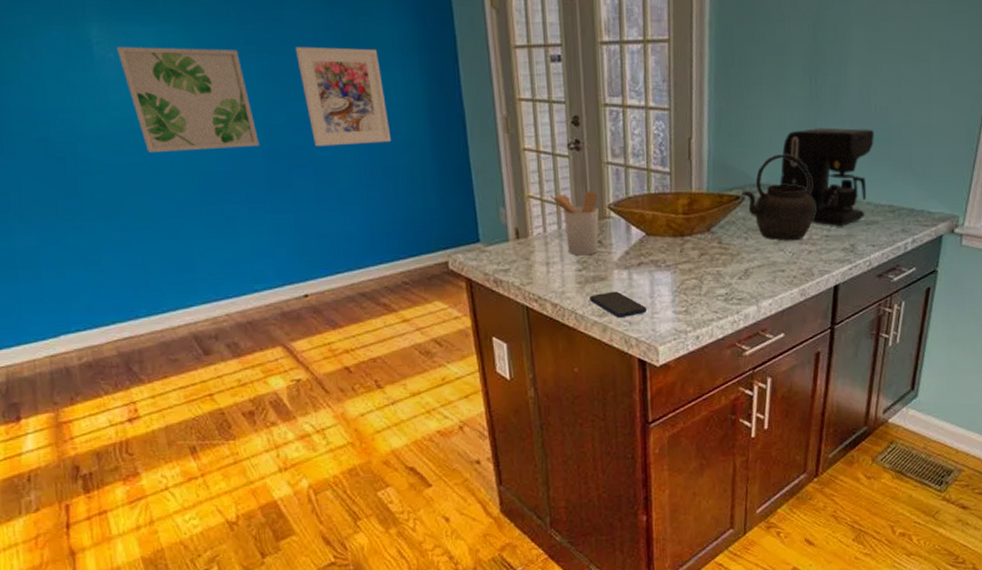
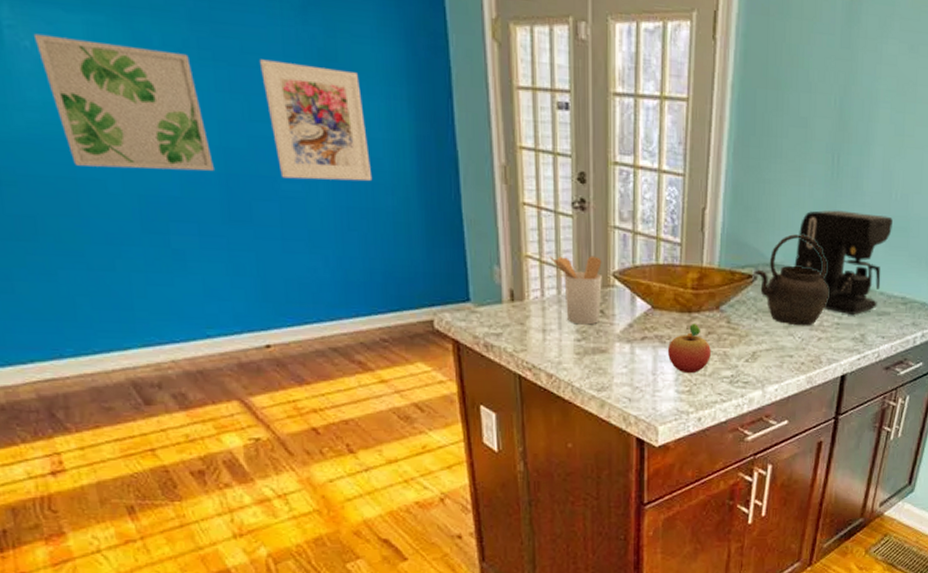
smartphone: present [590,291,647,318] -> none [588,365,649,393]
fruit: none [663,246,705,295] -> present [667,323,711,374]

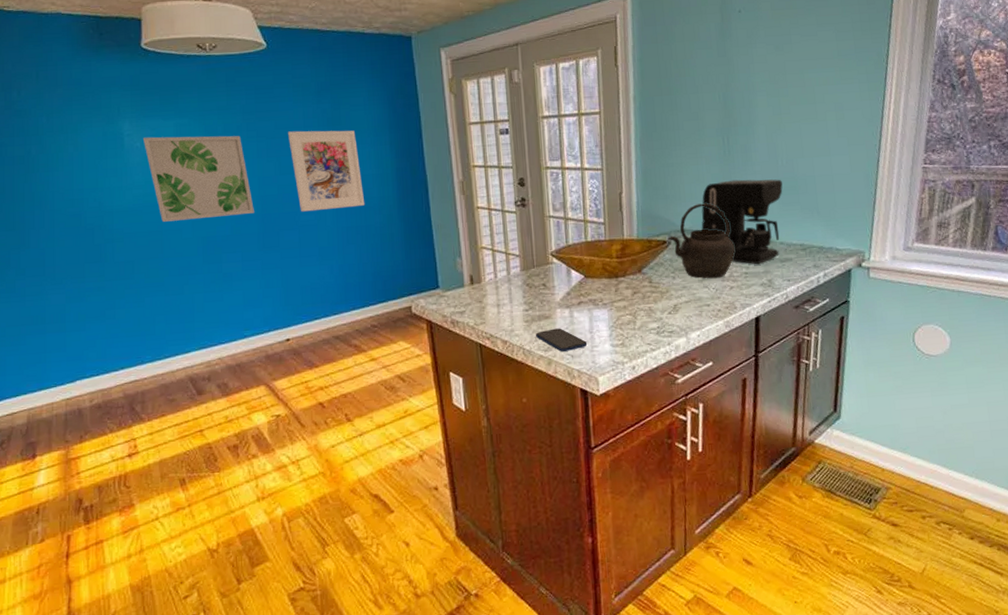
utensil holder: present [549,255,602,325] -> none [499,241,543,298]
smartphone: none [588,365,649,393] -> present [536,328,588,352]
fruit: present [667,323,711,374] -> none [600,285,638,329]

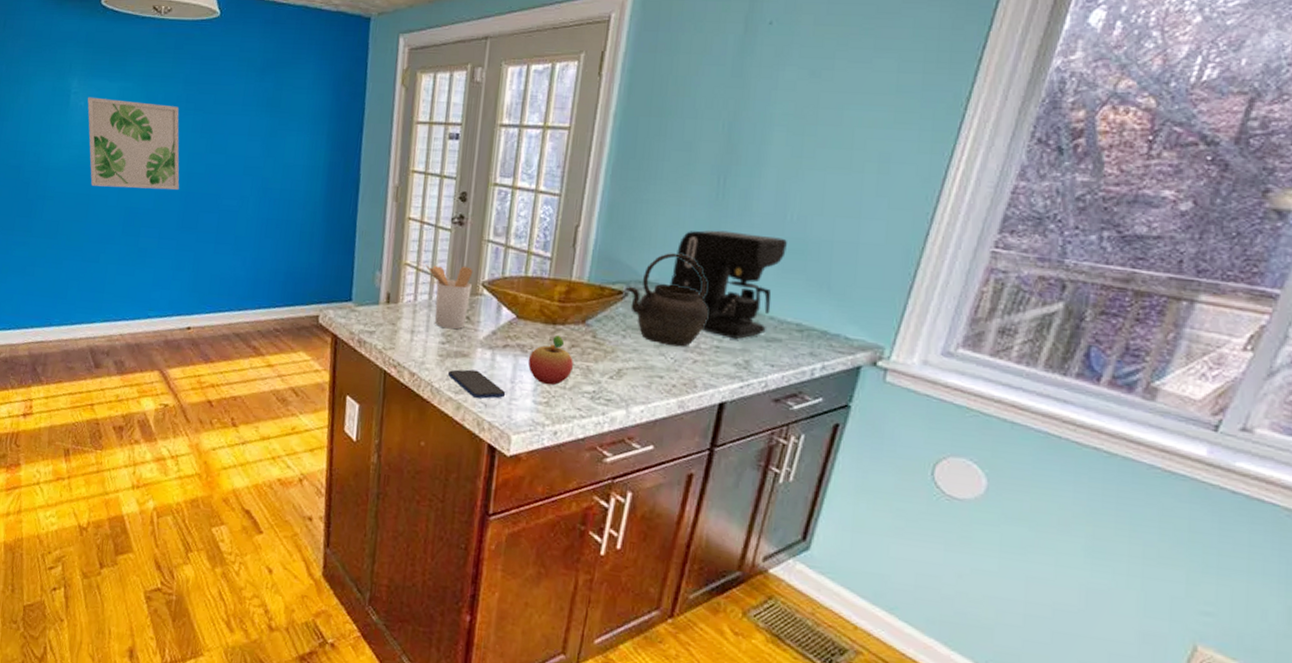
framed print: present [288,130,365,212] -> none [224,108,294,199]
utensil holder: none [499,241,543,298] -> present [425,264,473,330]
fruit: none [600,285,638,329] -> present [528,335,573,386]

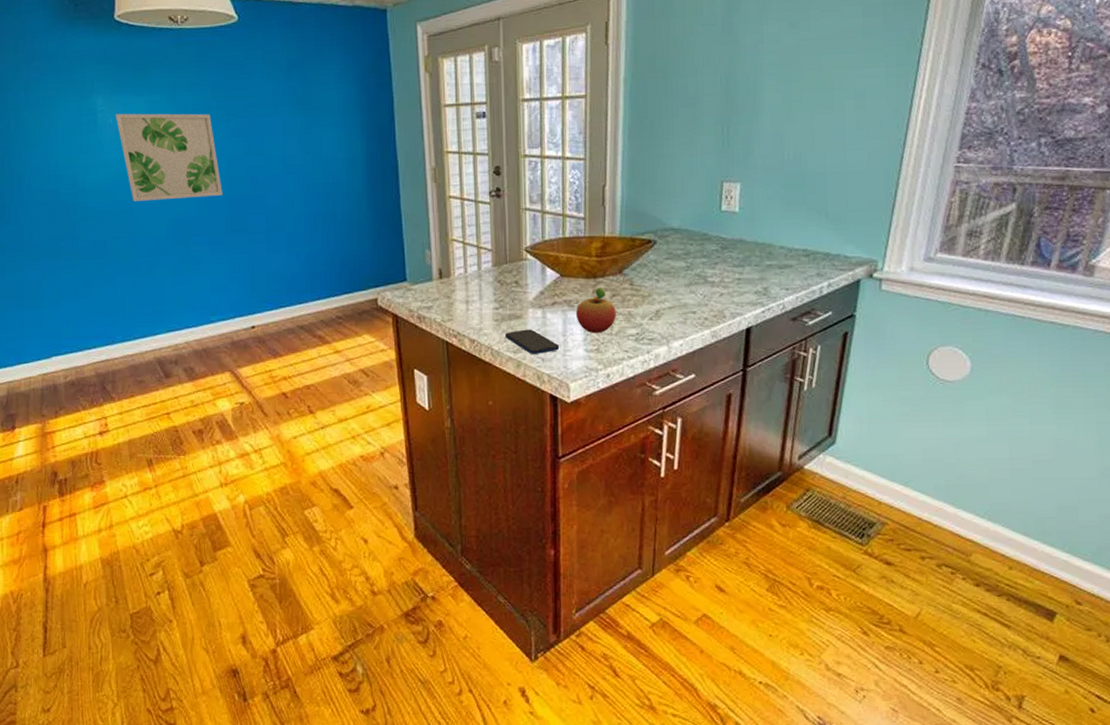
utensil holder: present [425,264,473,330] -> none [471,235,516,295]
kettle: present [625,253,708,347] -> none [653,200,727,284]
coffee maker: present [669,230,787,340] -> none [691,174,787,271]

